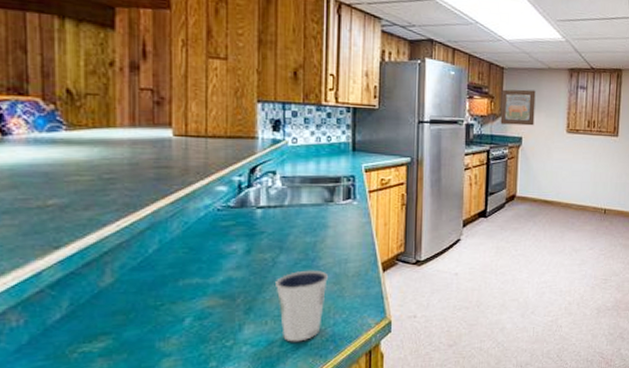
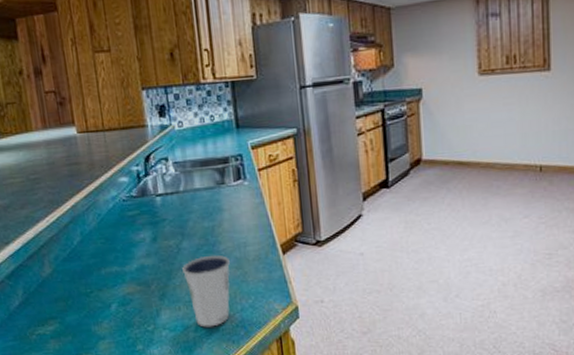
wall art: present [500,89,536,126] -> none [391,28,436,77]

